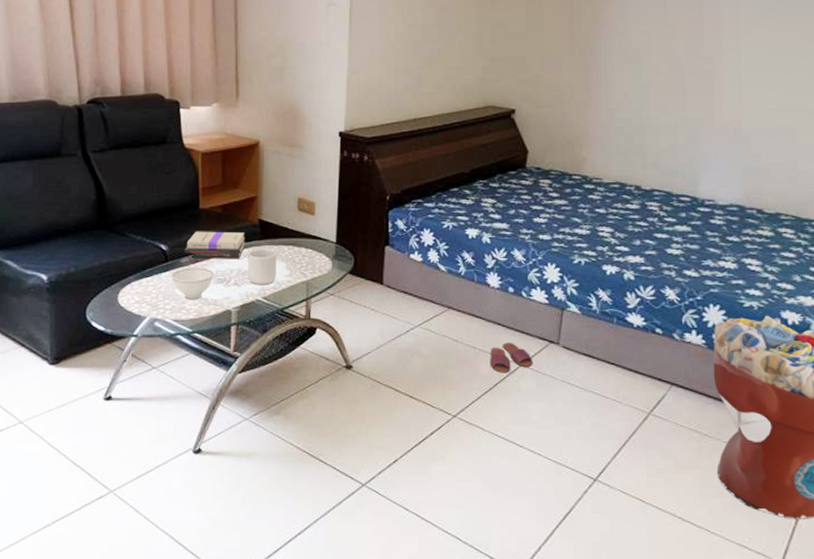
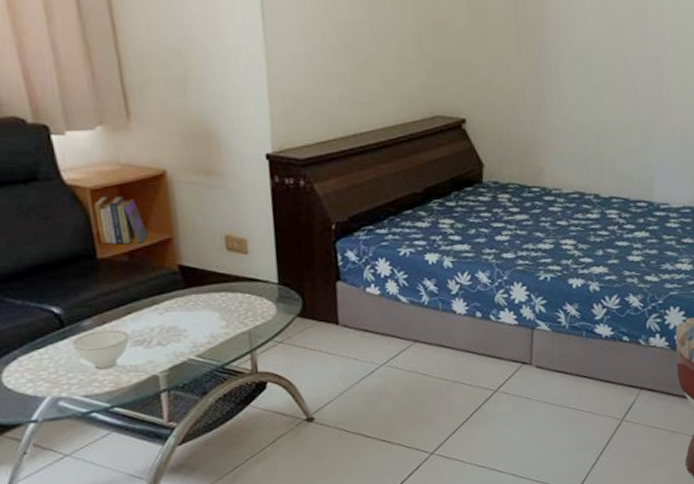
books: present [185,231,245,259] -> none [85,282,165,319]
books: none [203,159,239,199] -> present [94,196,148,245]
mug: present [247,248,277,285] -> none [169,297,210,342]
slippers: present [490,343,532,373] -> none [463,369,507,402]

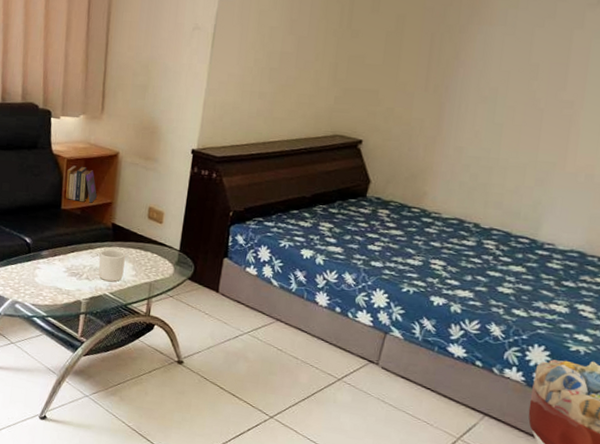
bowl: present [70,328,130,370] -> none [32,259,70,289]
mug: none [169,297,210,342] -> present [98,248,126,282]

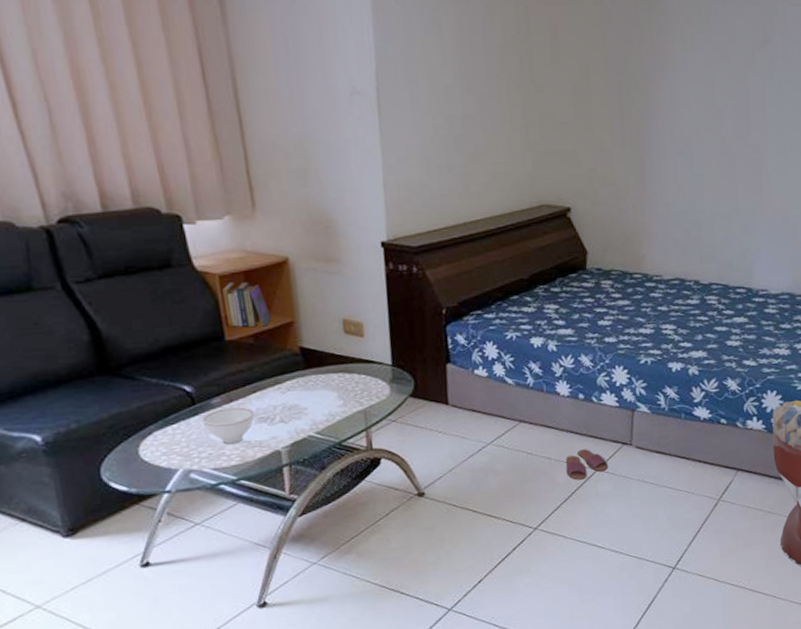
bowl: none [32,259,70,289] -> present [201,406,255,444]
mug: present [98,248,126,282] -> none [291,378,329,420]
slippers: none [310,357,351,385] -> present [566,449,608,480]

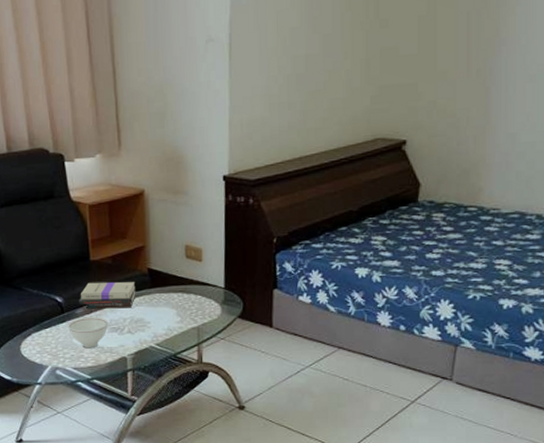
books: none [214,363,287,397] -> present [79,281,136,309]
books: present [222,282,271,328] -> none [91,210,127,250]
slippers: present [566,449,608,480] -> none [381,380,424,410]

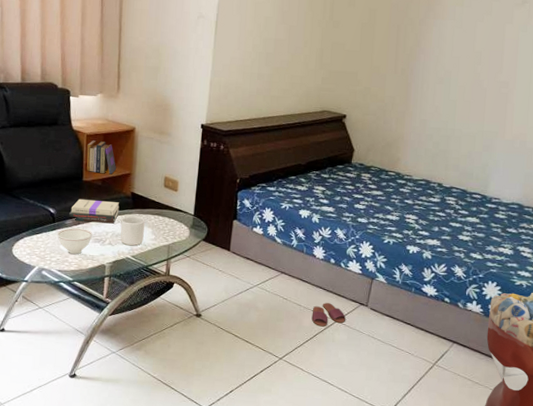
books: none [91,210,127,250] -> present [86,140,116,175]
mug: none [139,296,168,332] -> present [120,216,145,246]
slippers: none [381,380,424,410] -> present [311,303,345,327]

